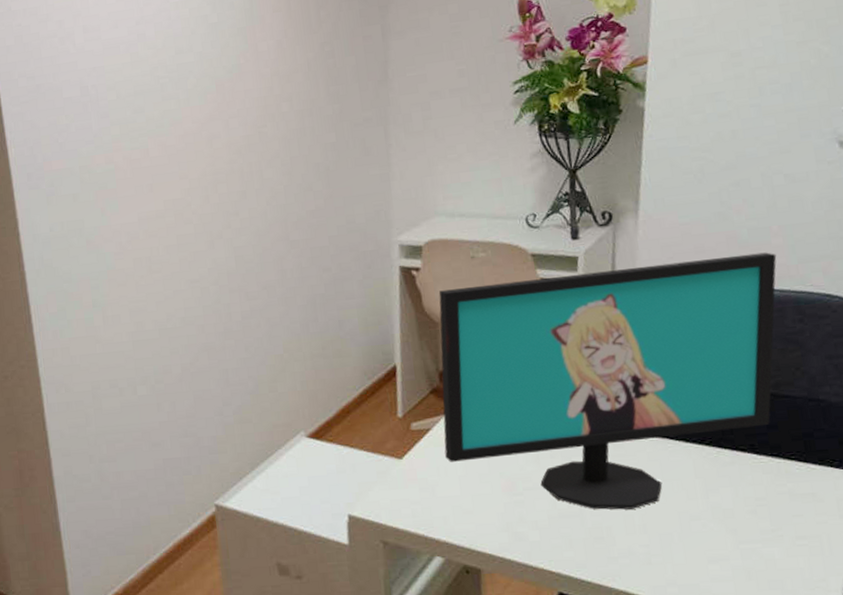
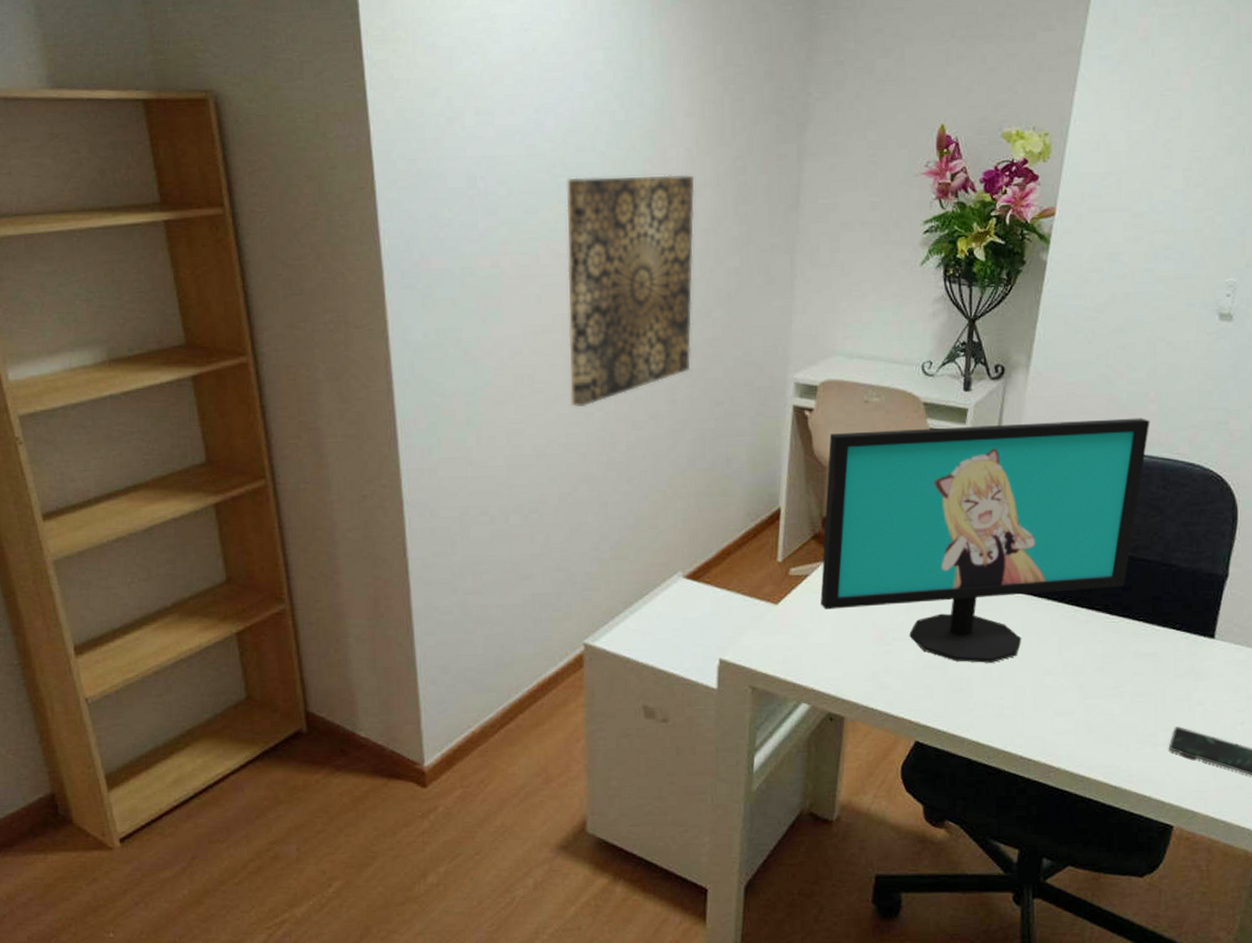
wall art: none [169,64,297,284] -> present [566,175,695,408]

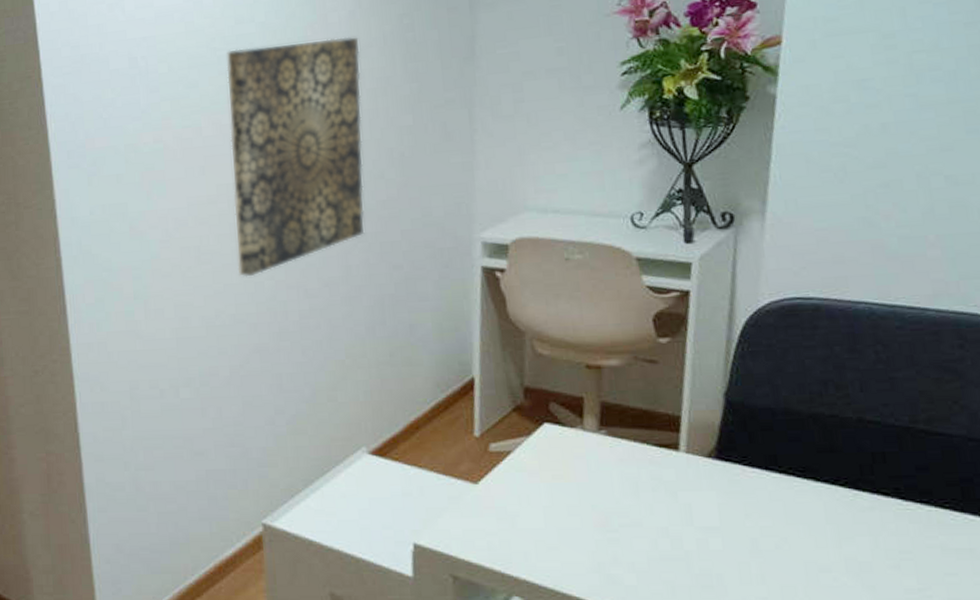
computer monitor: present [820,418,1150,663] -> none [526,265,933,556]

